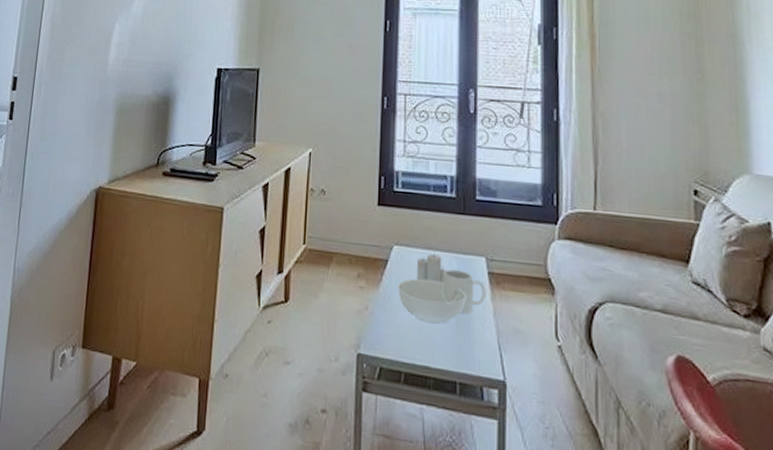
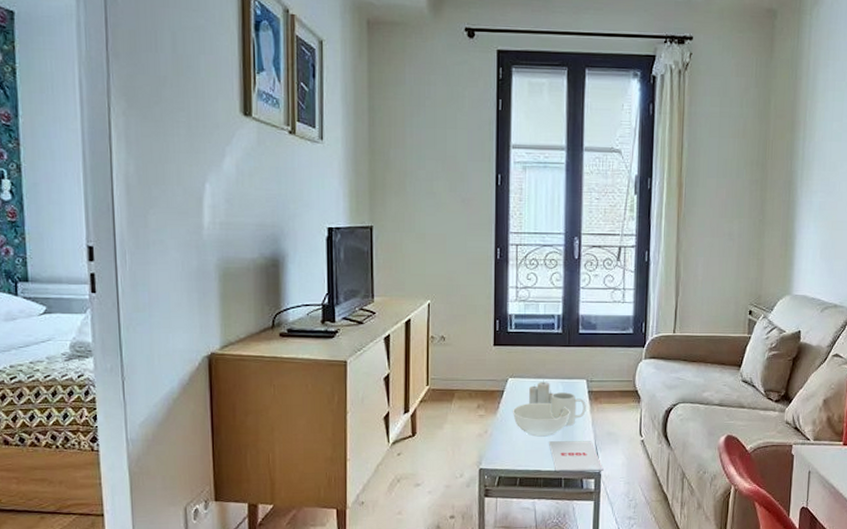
magazine: none [439,330,510,382] -> present [548,441,604,472]

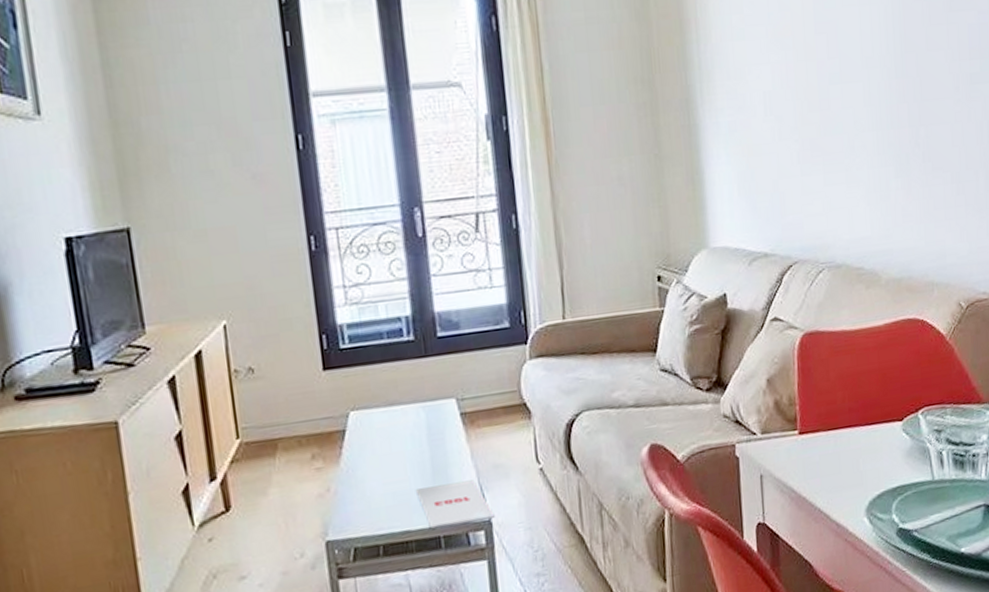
bowl: present [513,402,570,437] -> none [361,437,440,487]
candle: present [529,379,554,405] -> none [380,406,414,444]
mug: present [550,392,586,427] -> none [410,419,461,467]

